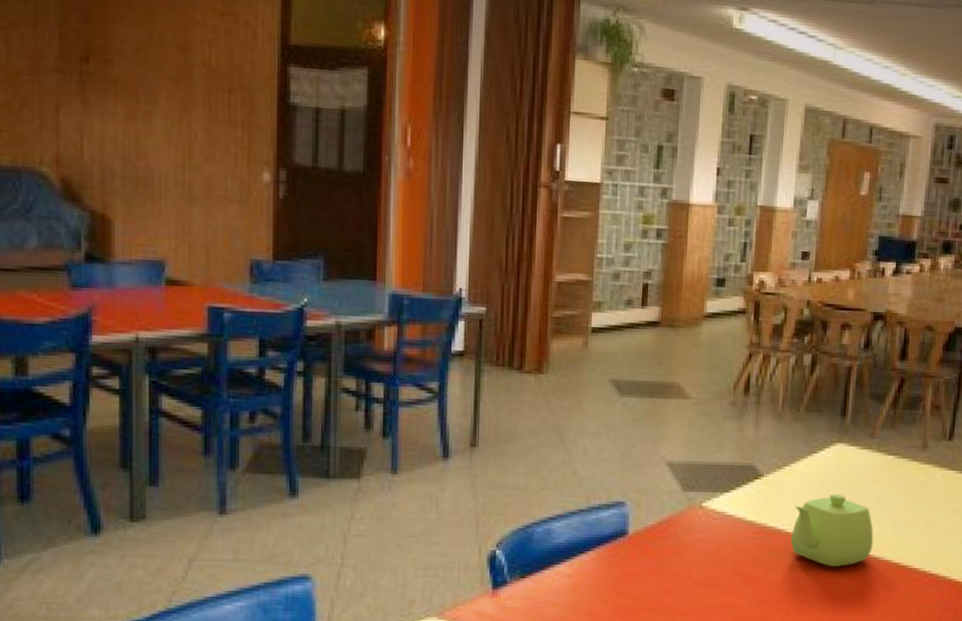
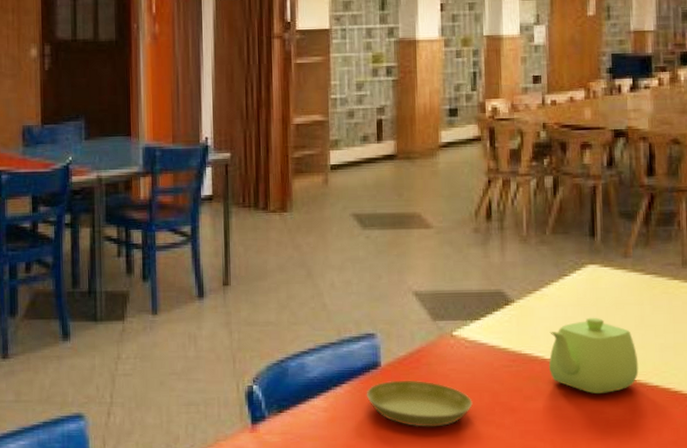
saucer: none [611,548,716,595] -> present [366,380,473,427]

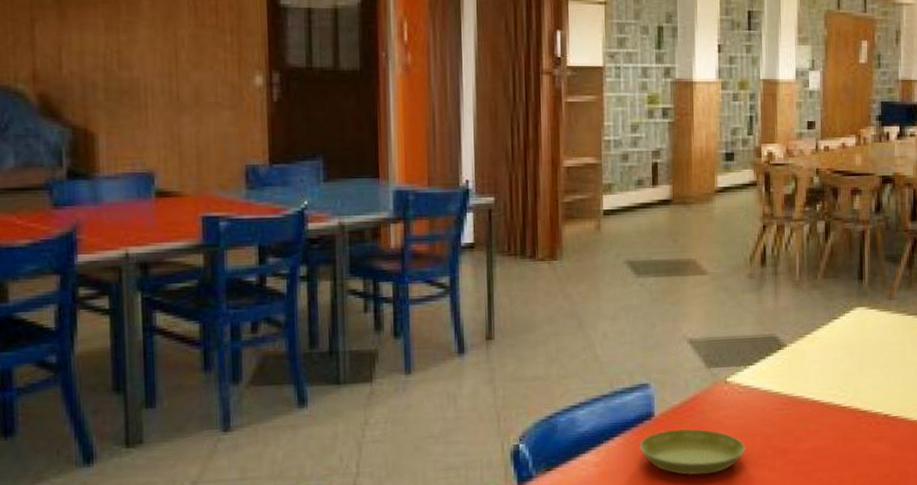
teapot: present [548,317,639,395] -> none [818,358,900,432]

